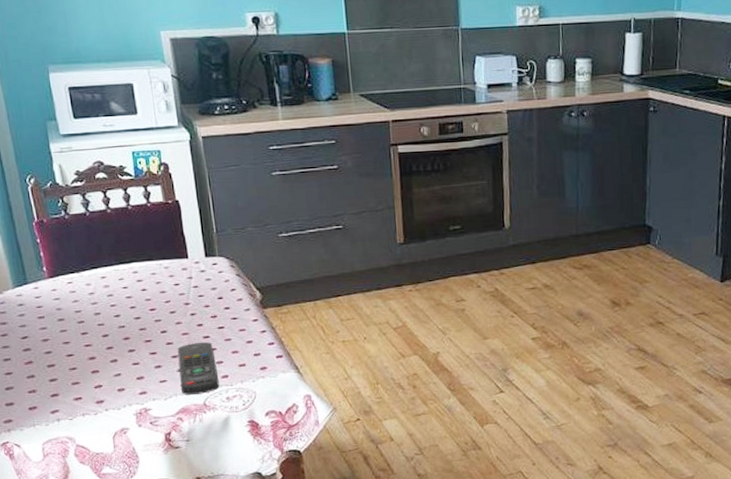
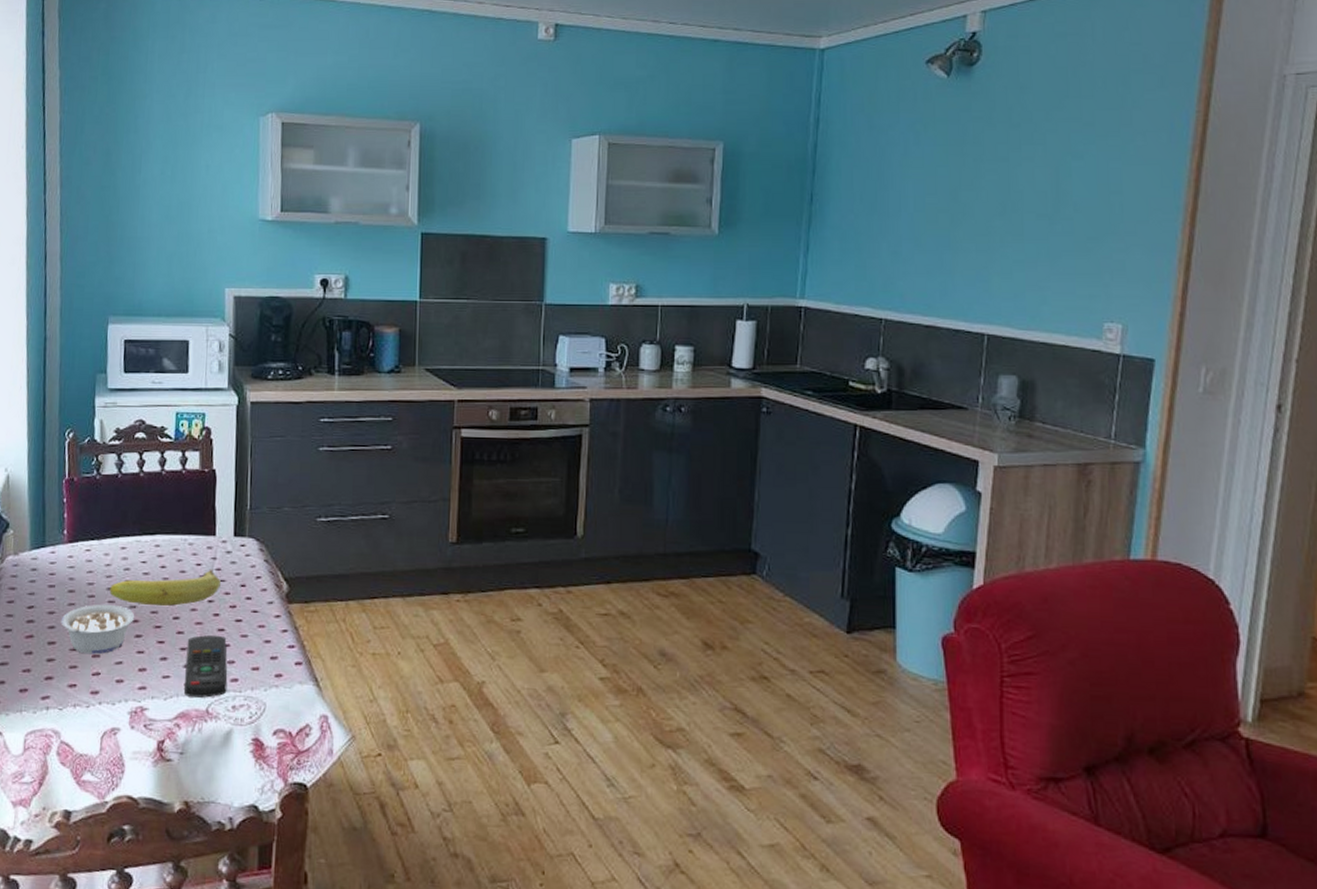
legume: none [56,326,126,371] -> present [60,604,135,655]
fruit: none [97,287,200,324] -> present [109,569,221,607]

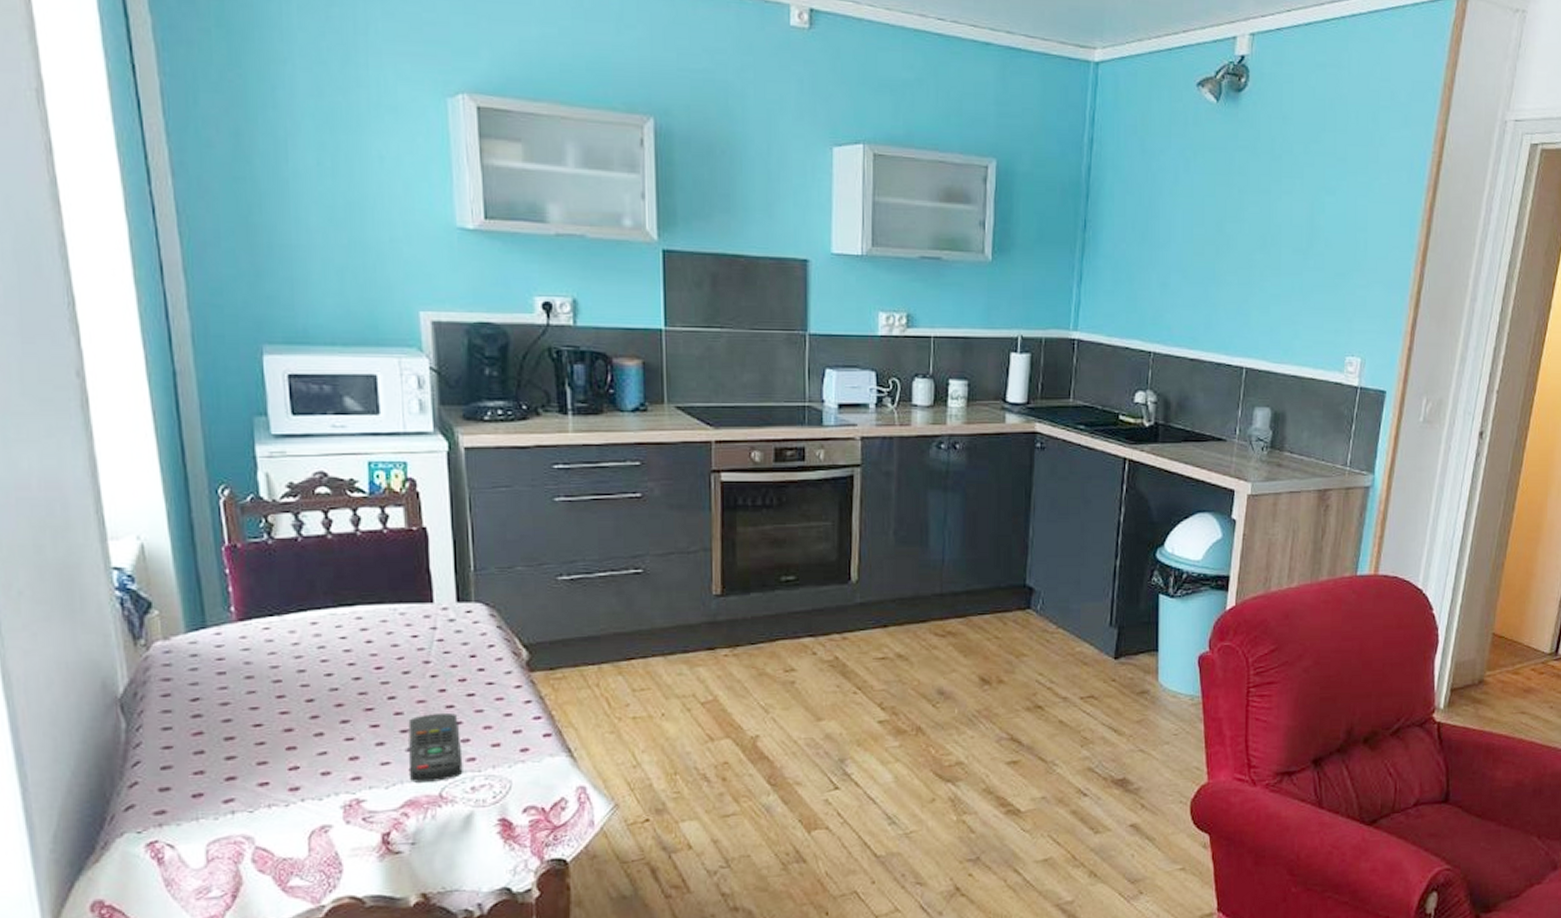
legume: present [60,604,135,655] -> none [238,688,338,747]
fruit: present [109,569,221,607] -> none [301,640,444,687]

